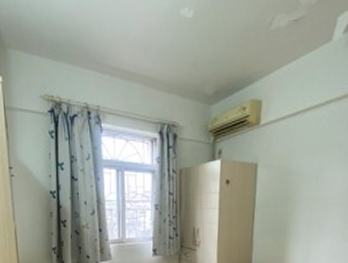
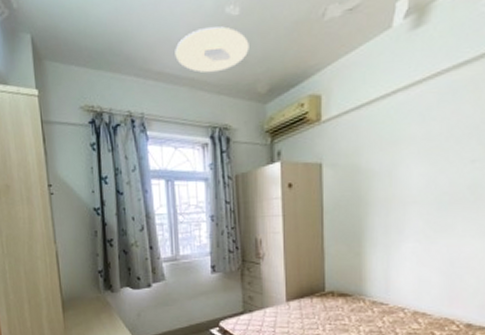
ceiling light: none [131,28,200,72] -> present [175,26,249,73]

